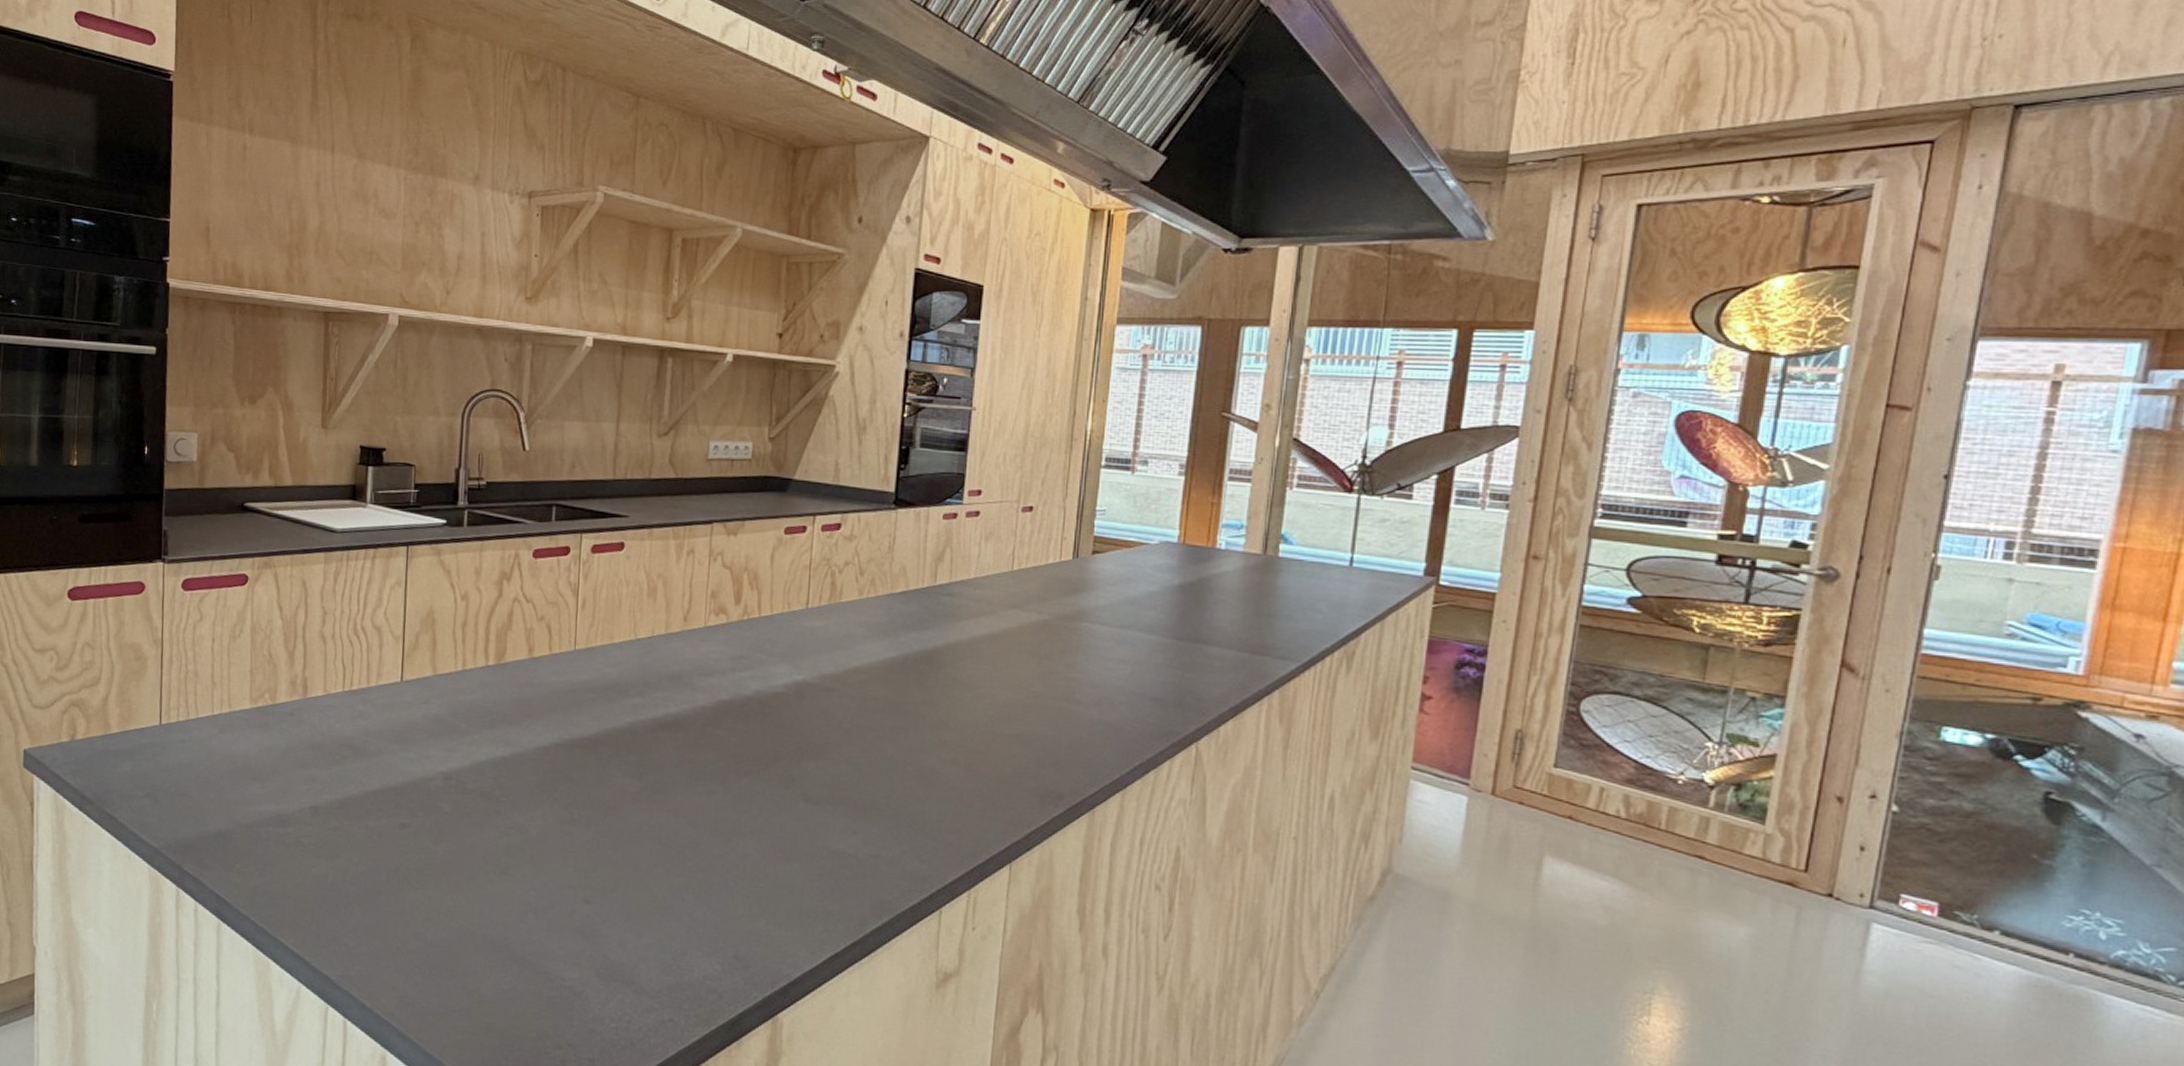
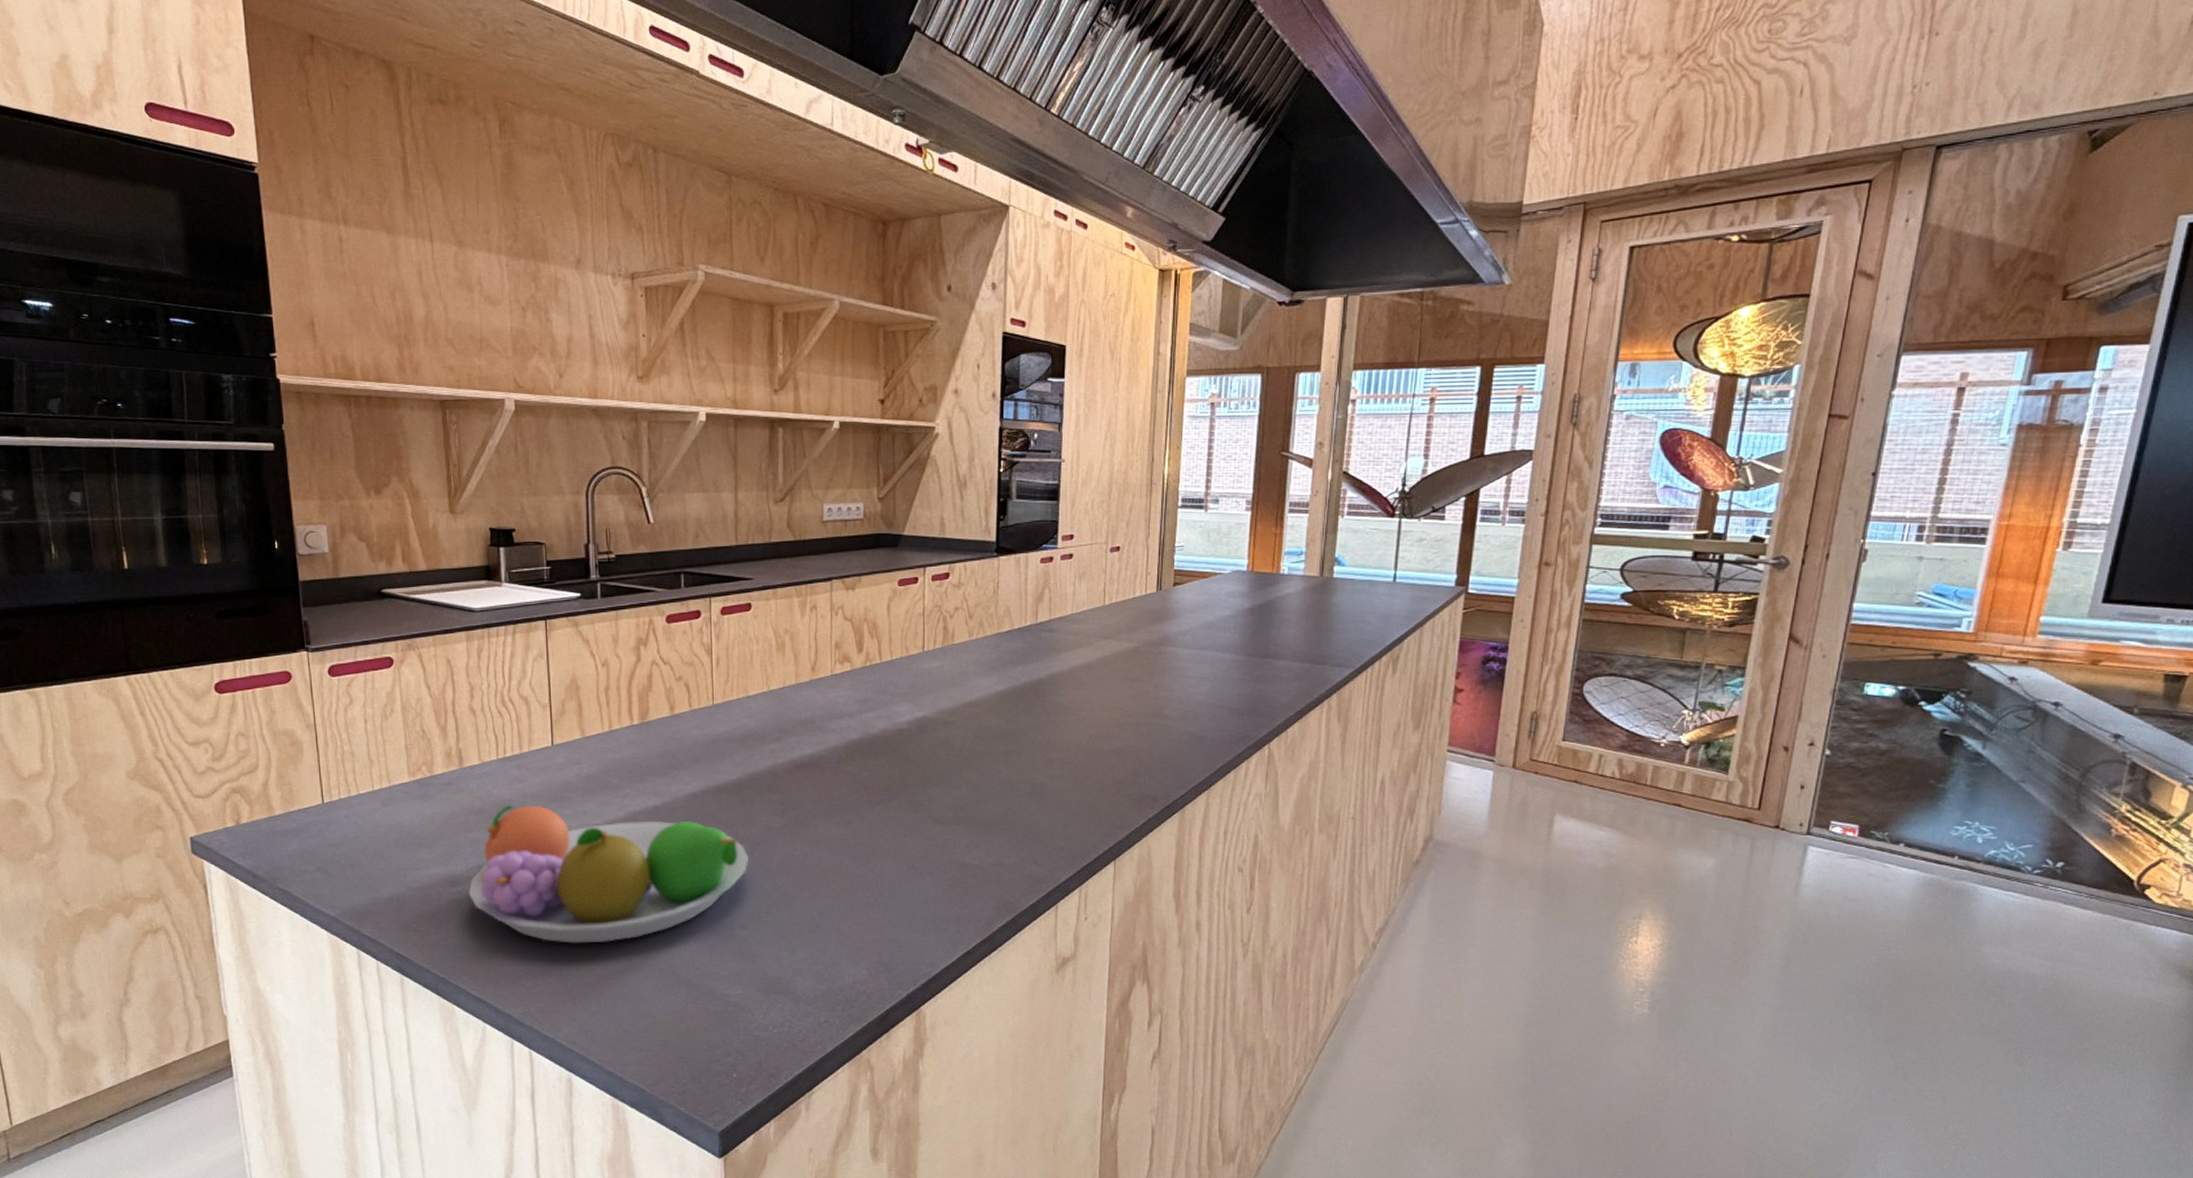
fruit bowl: none [298,742,600,905] -> present [468,805,750,944]

